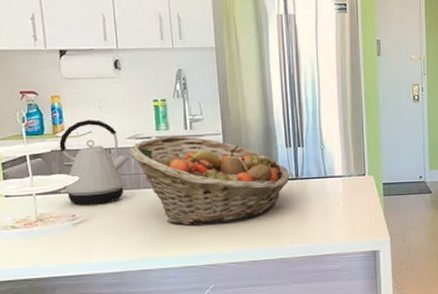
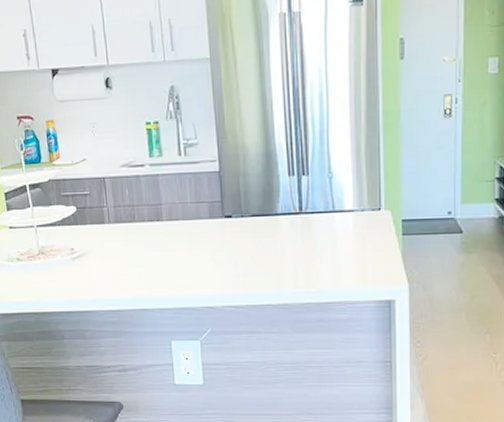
kettle: present [59,119,131,206] -> none [55,146,125,239]
fruit basket: present [129,136,290,226] -> none [123,163,293,263]

